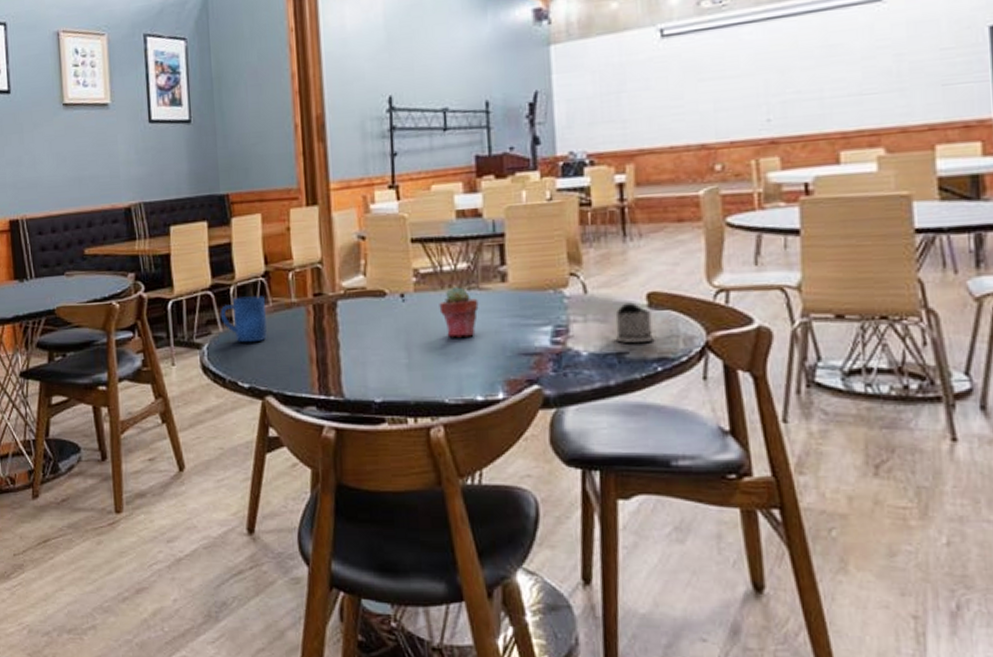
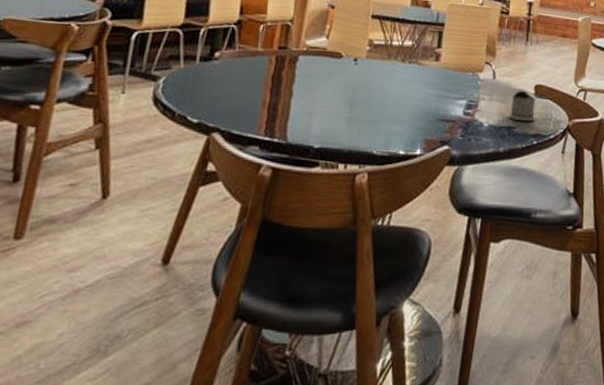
mug: present [220,296,267,343] -> none [184,38,232,82]
potted succulent: present [439,287,479,338] -> none [383,59,415,101]

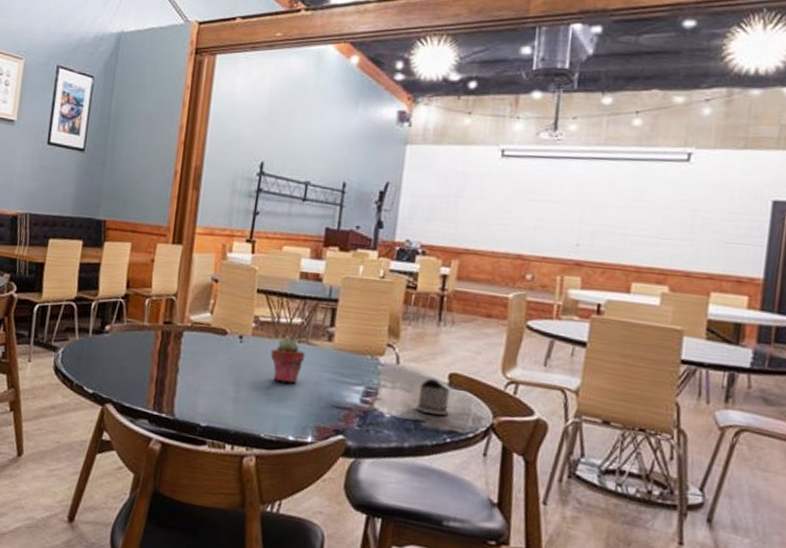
potted succulent: none [383,59,415,101] -> present [270,338,306,384]

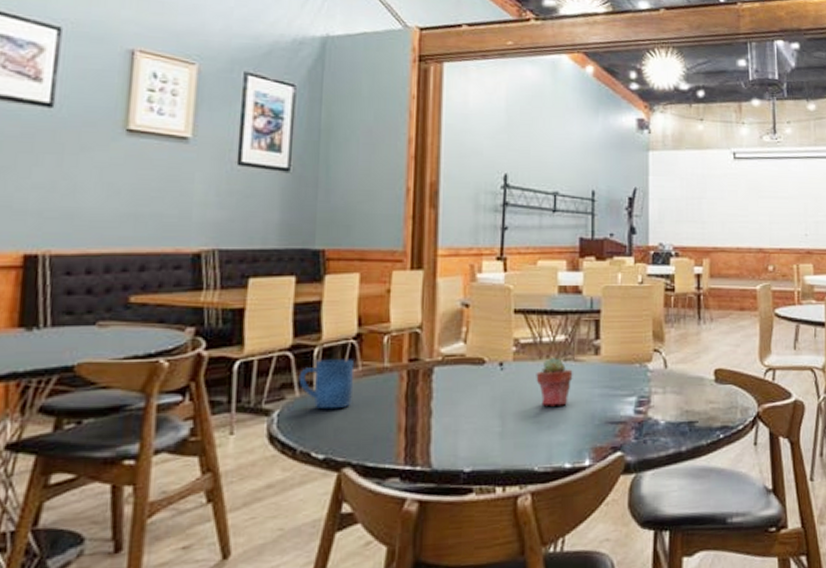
mug: none [79,312,121,355] -> present [298,359,355,410]
tea glass holder: present [415,378,450,416] -> none [688,377,719,413]

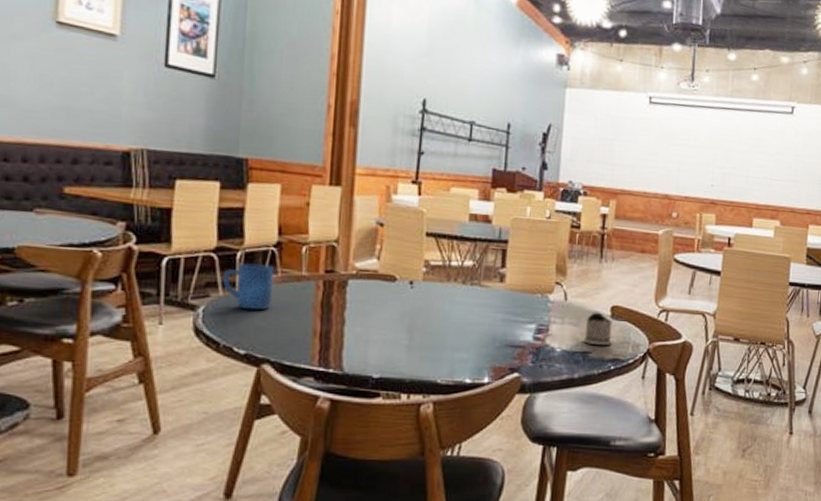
potted succulent: present [536,358,573,407] -> none [443,281,478,327]
tea glass holder: none [688,377,719,413] -> present [583,312,613,345]

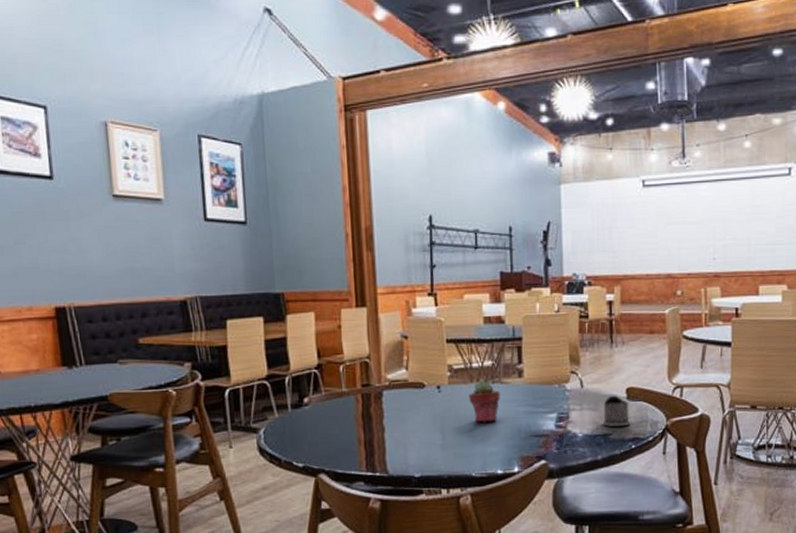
mug: present [222,263,274,310] -> none [276,385,320,428]
potted succulent: none [443,281,478,327] -> present [468,381,500,423]

